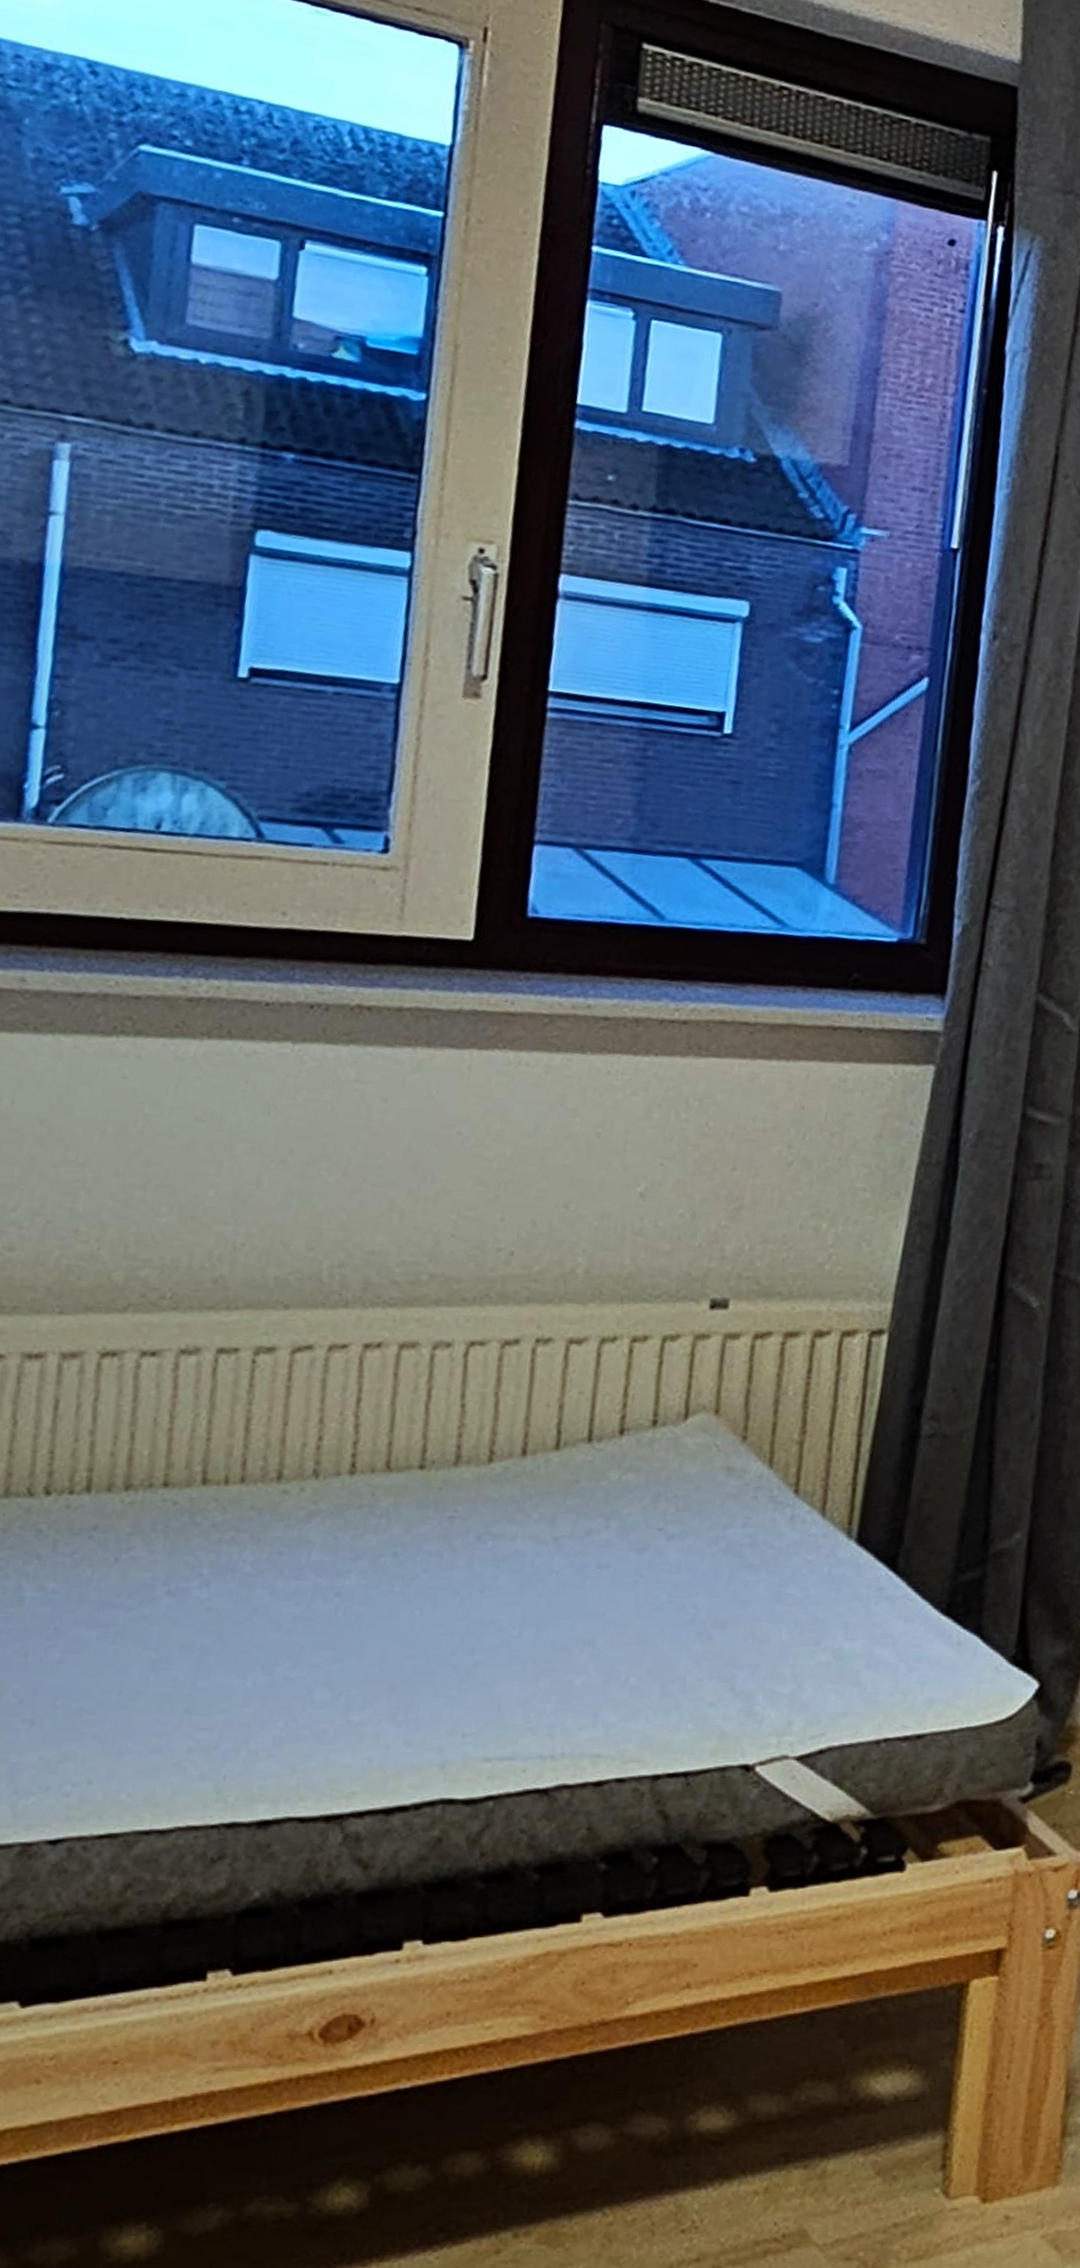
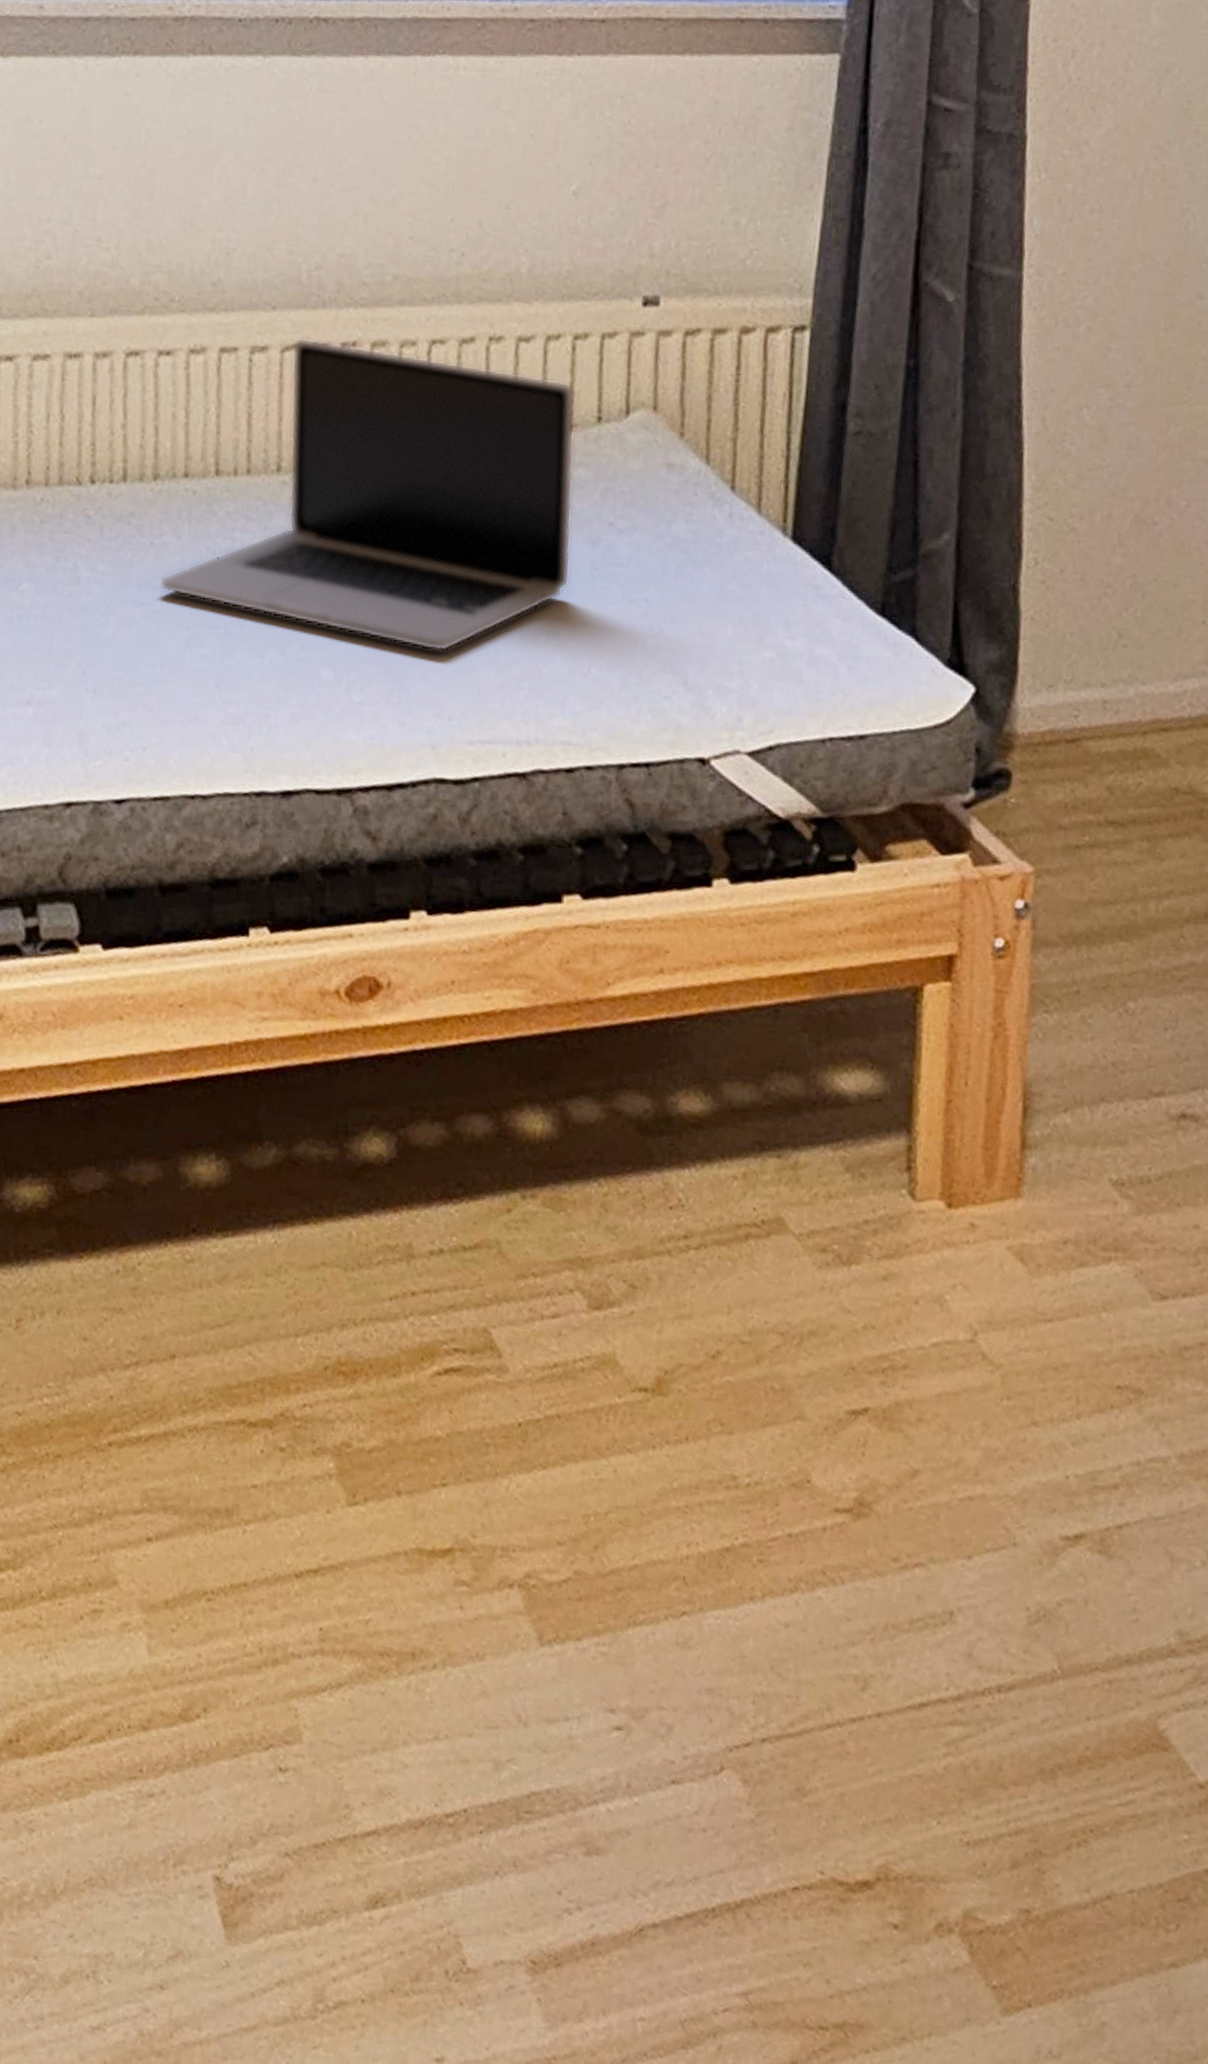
laptop: none [123,1338,630,1666] -> present [159,337,576,652]

